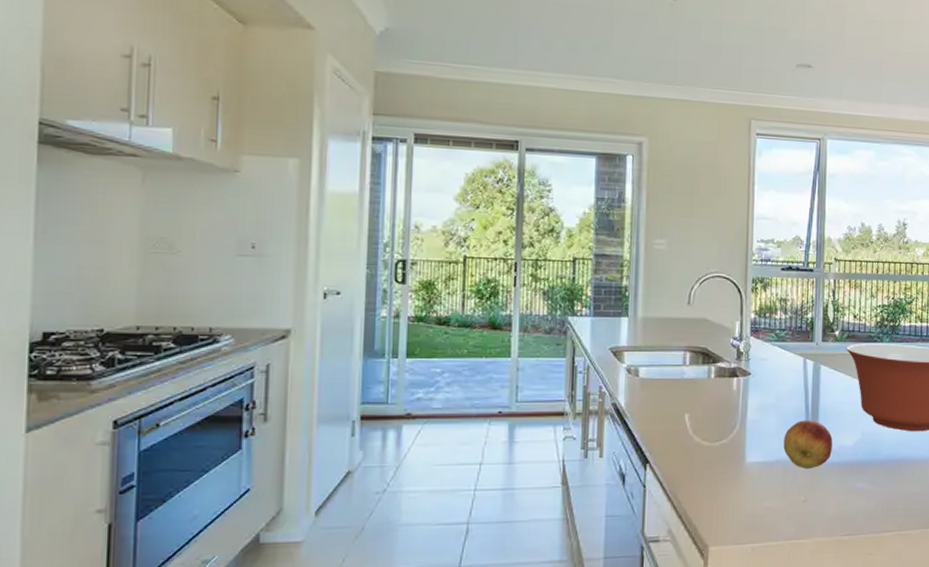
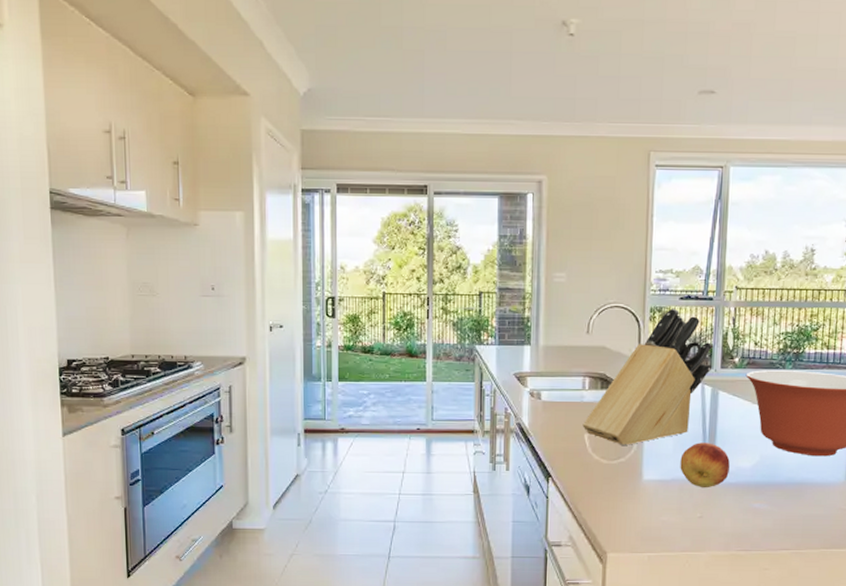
knife block: none [683,279,815,427] -> present [582,308,714,446]

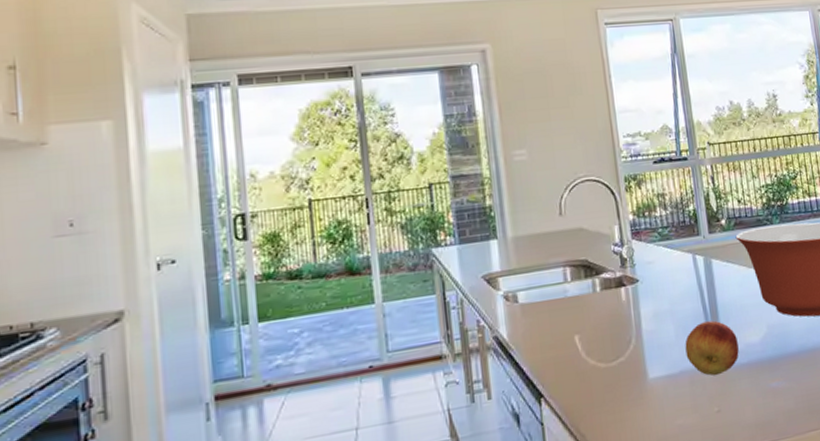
knife block: present [582,308,714,446] -> none [570,174,700,343]

